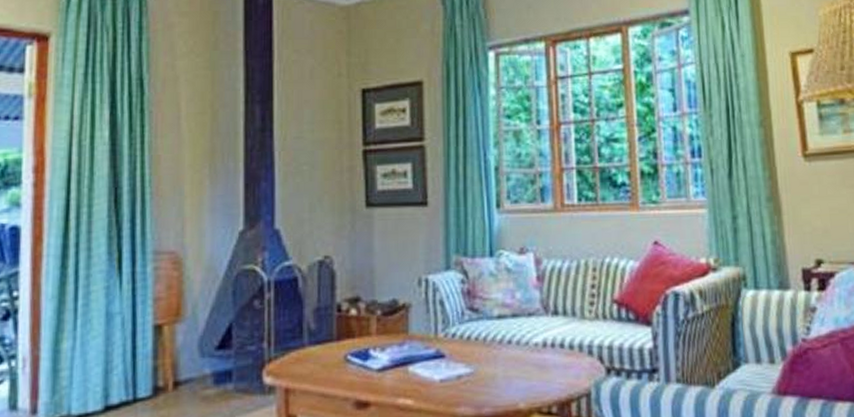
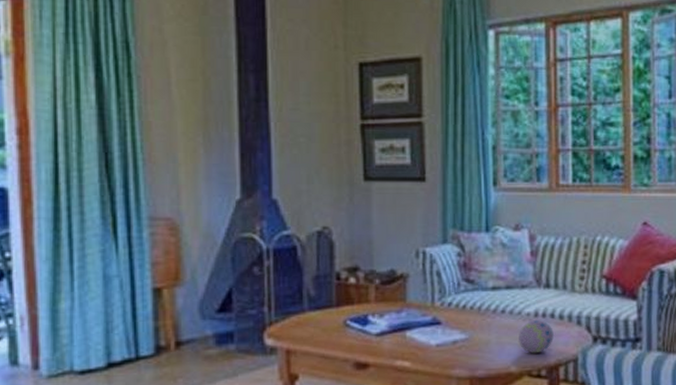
decorative egg: none [527,350,565,388] -> present [519,320,555,354]

